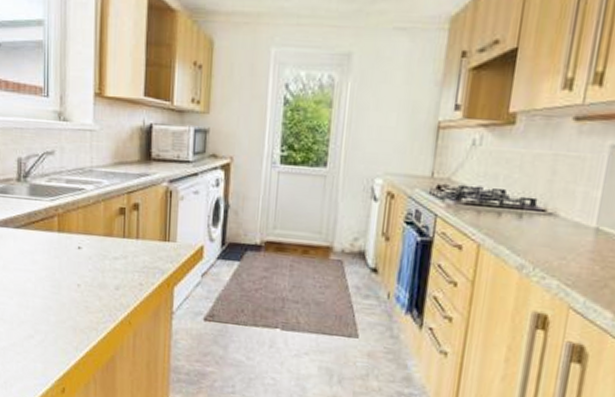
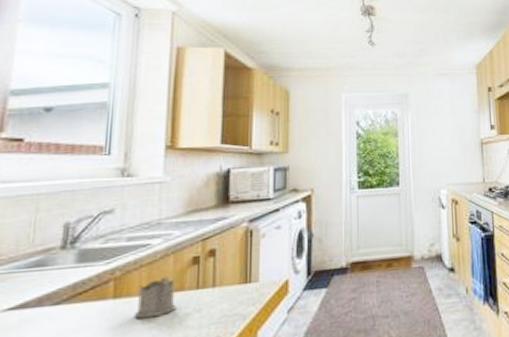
tea glass holder: none [74,221,107,255] -> present [133,276,177,319]

